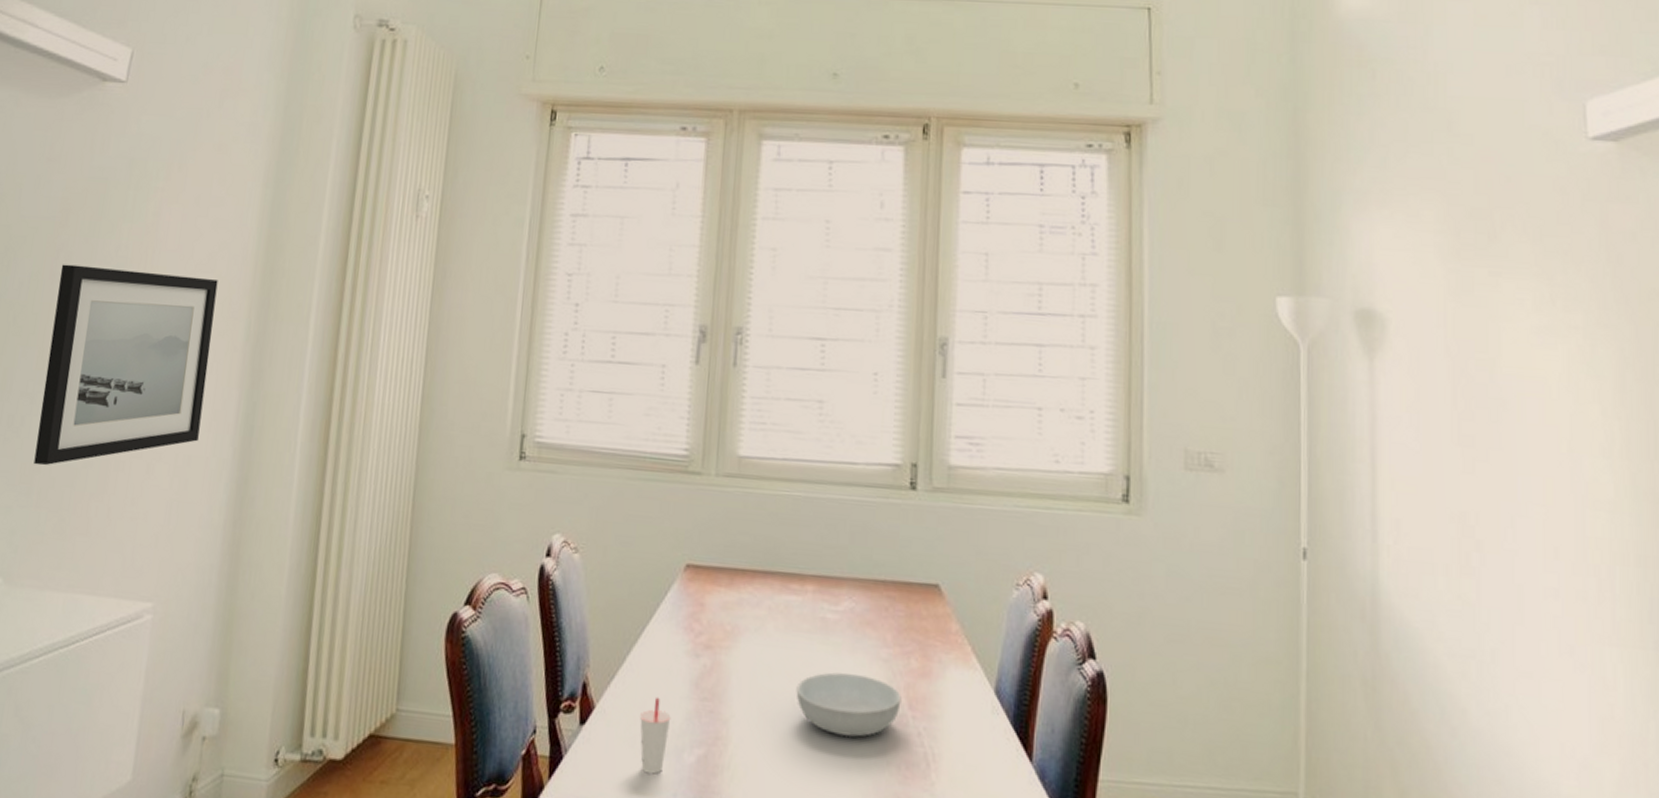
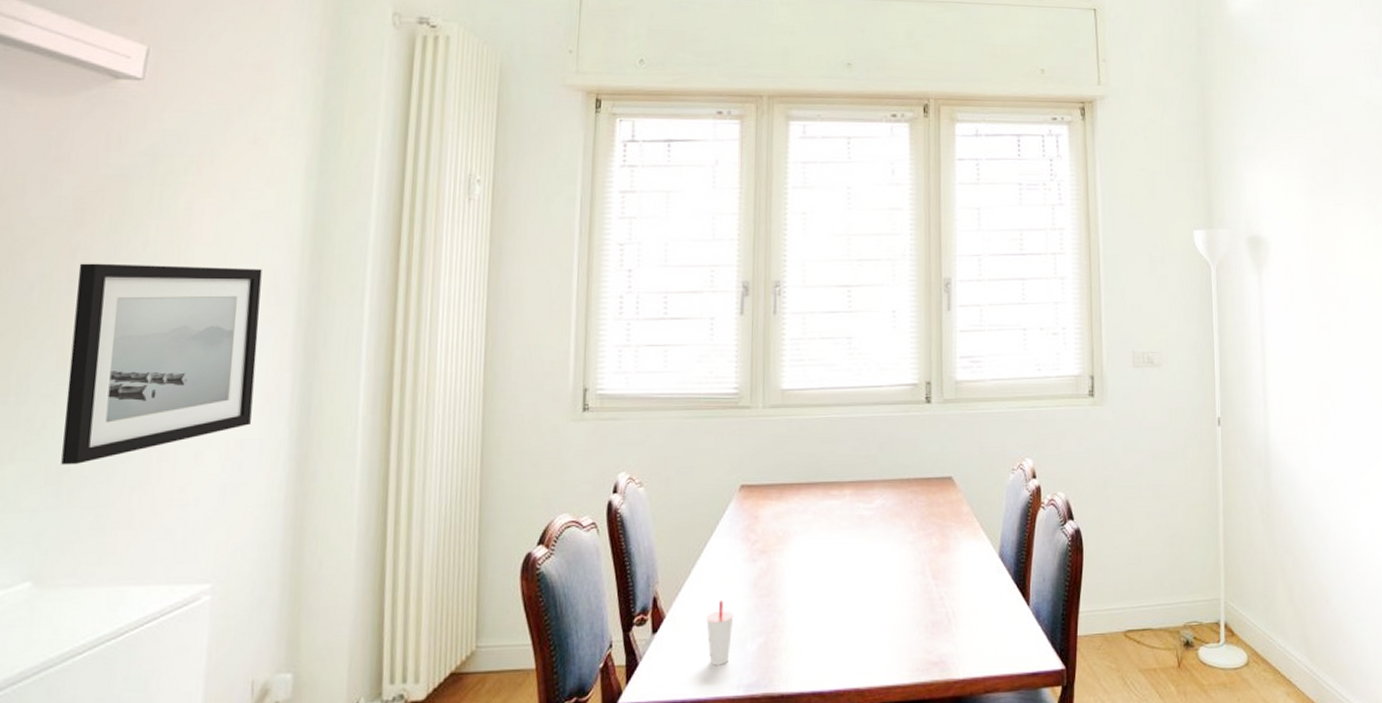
serving bowl: present [796,672,902,737] -> none [840,557,926,608]

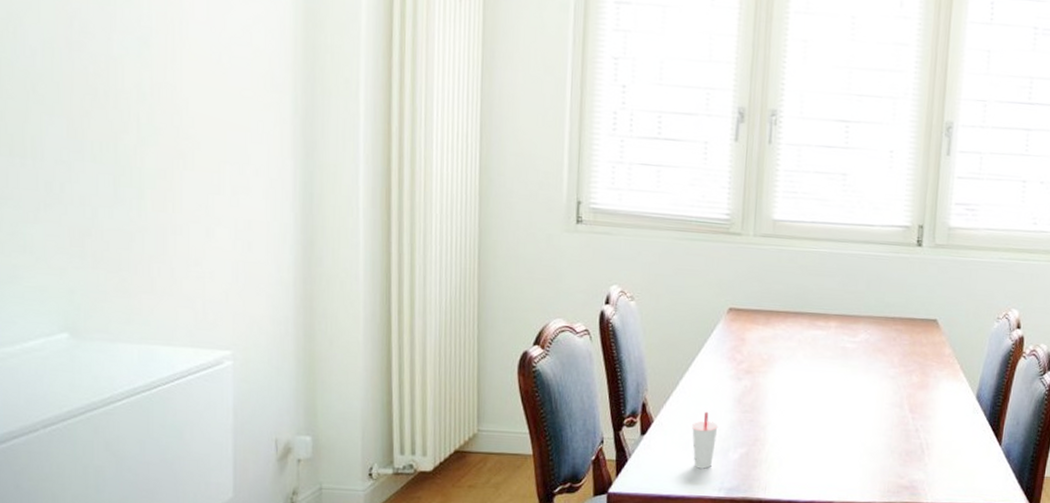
wall art: present [61,263,262,465] -> none [77,32,258,230]

